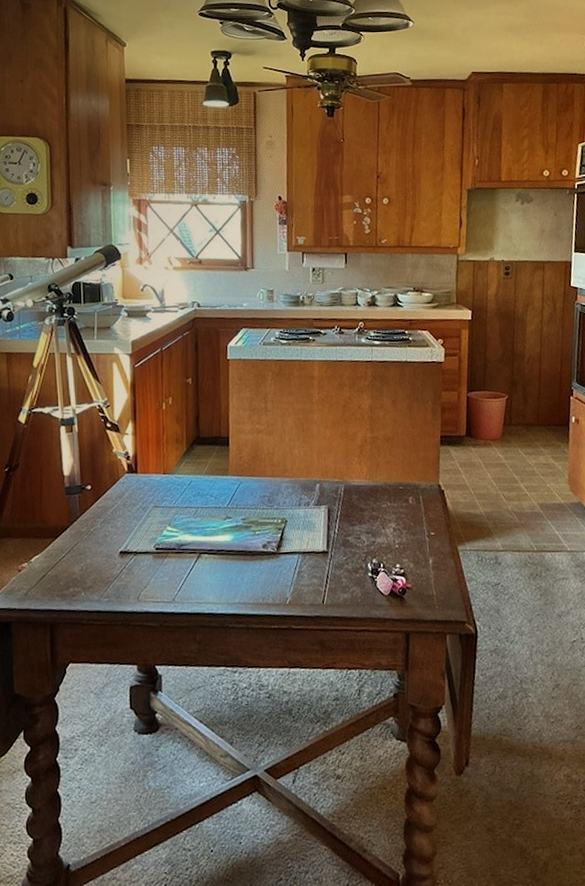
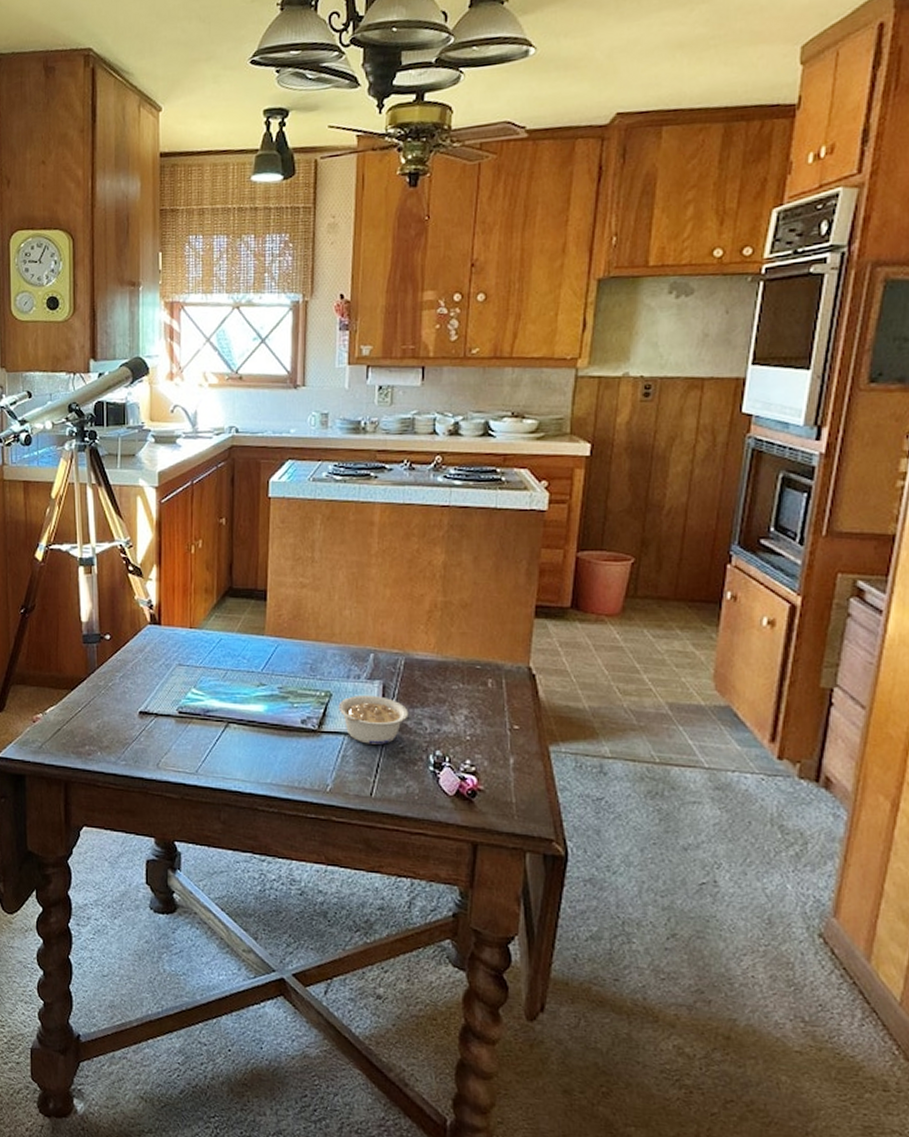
legume: none [293,518,350,560] -> present [338,694,409,745]

